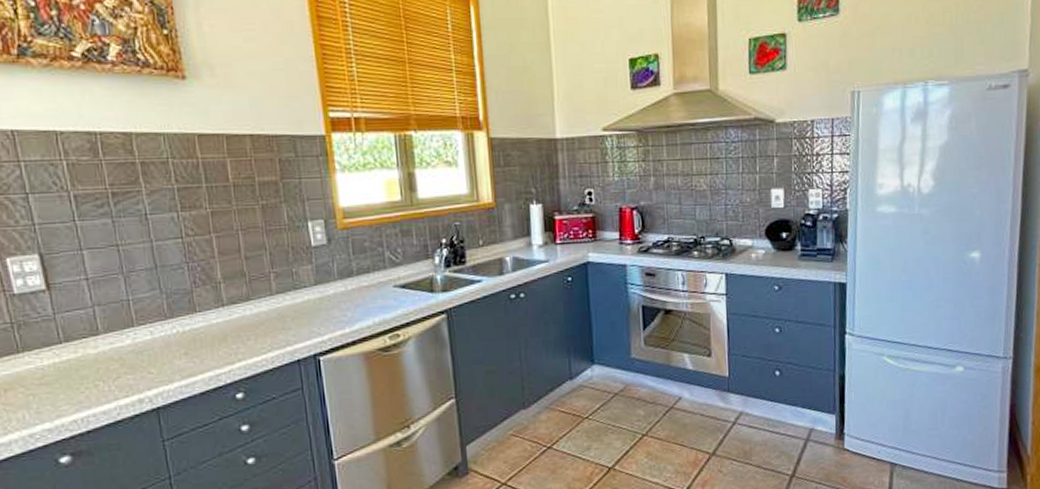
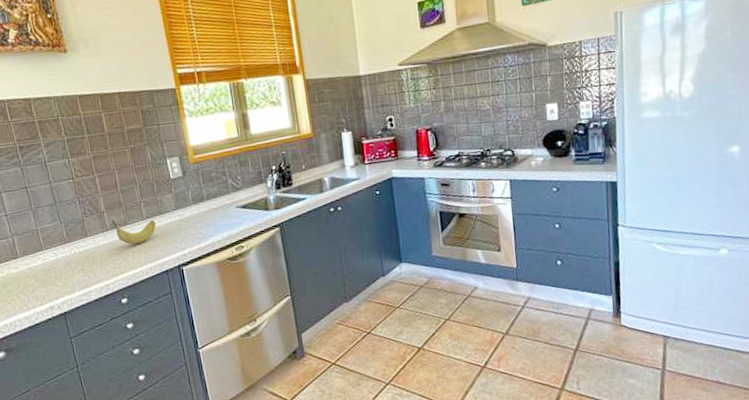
fruit: none [230,292,288,326] -> present [111,219,156,245]

